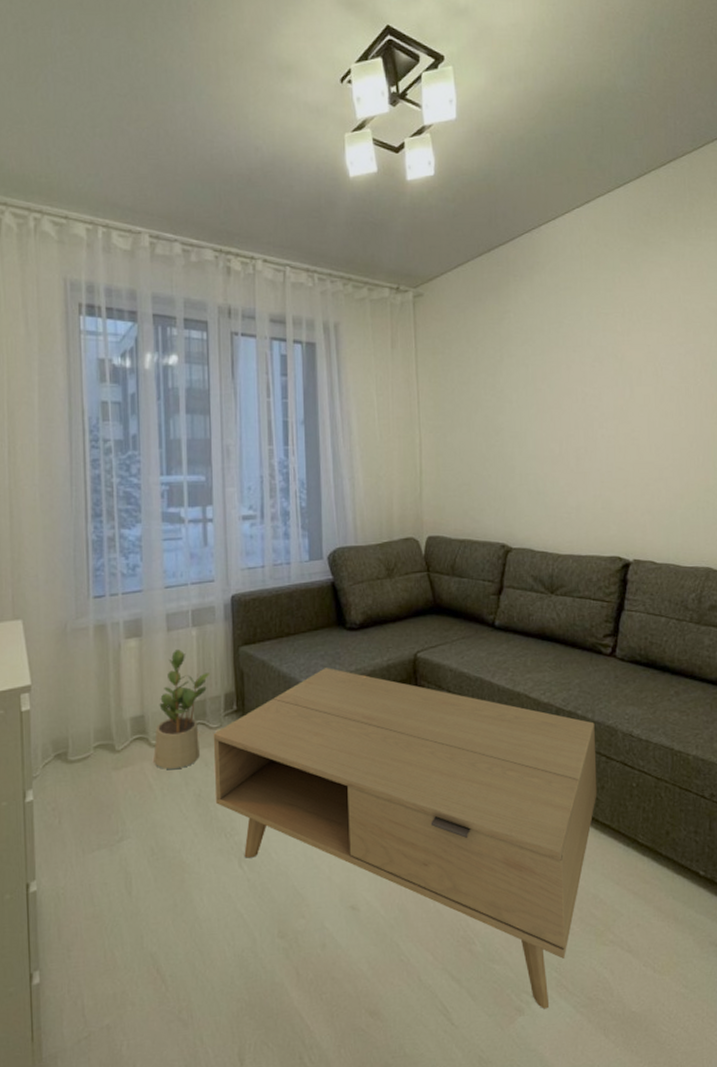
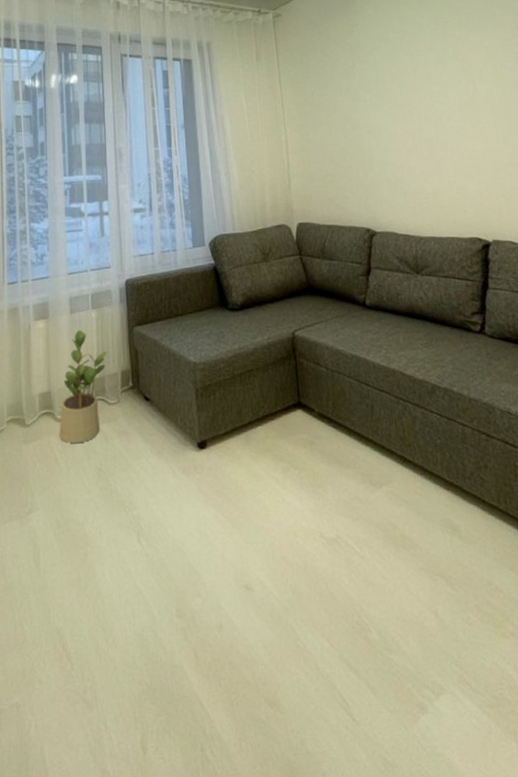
coffee table: present [213,668,597,1009] -> none [111,346,481,708]

